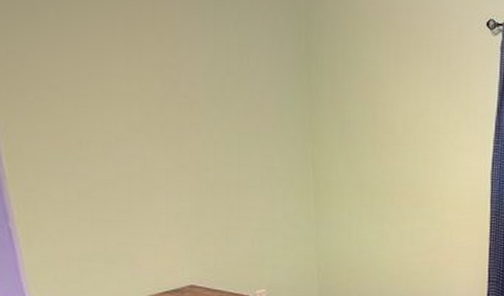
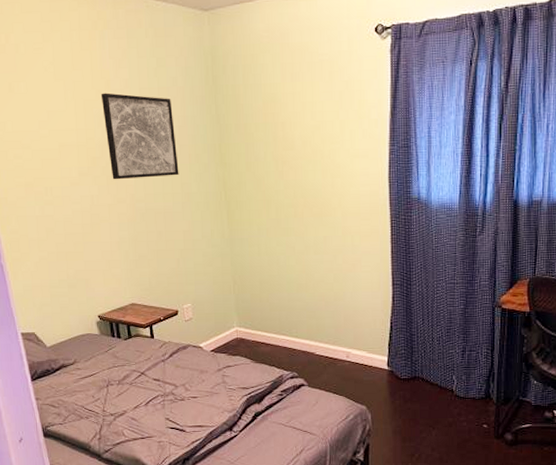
wall art: none [162,38,259,146] -> present [100,93,179,180]

